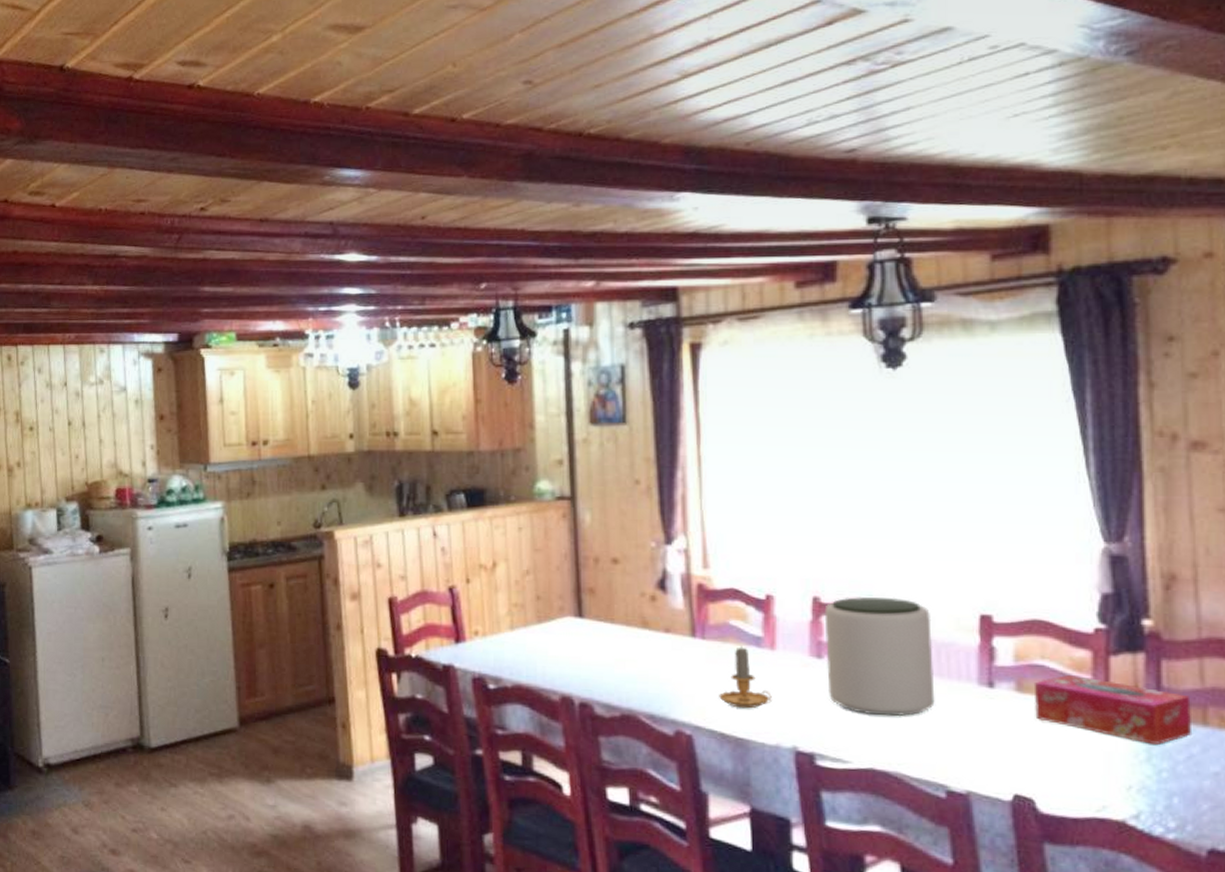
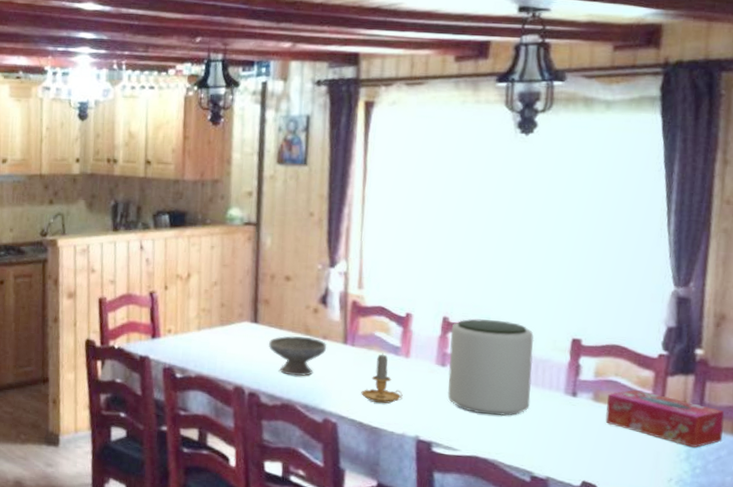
bowl: none [599,631,671,680] -> present [269,336,327,376]

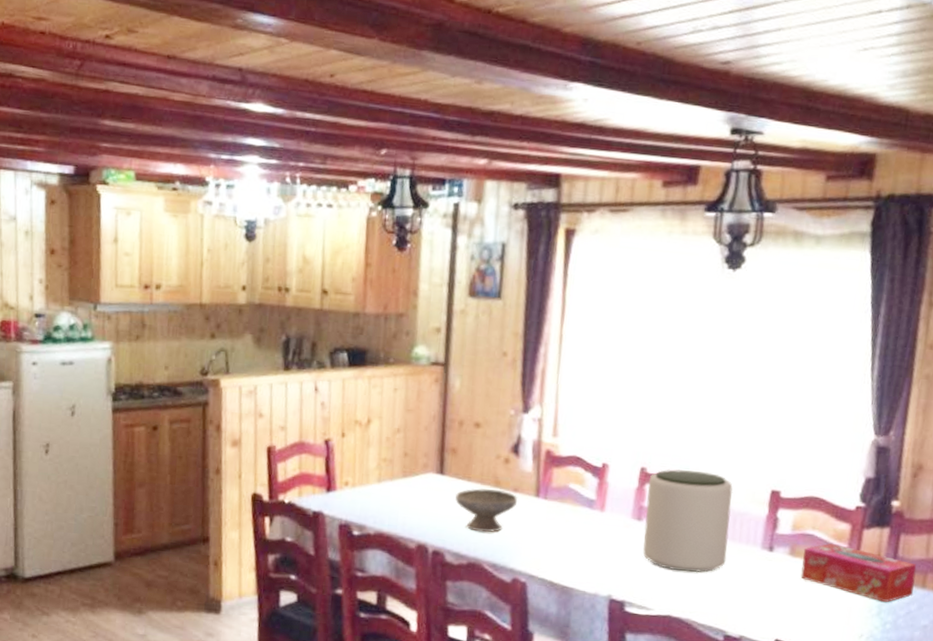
candle: present [361,353,403,404] -> none [552,506,597,562]

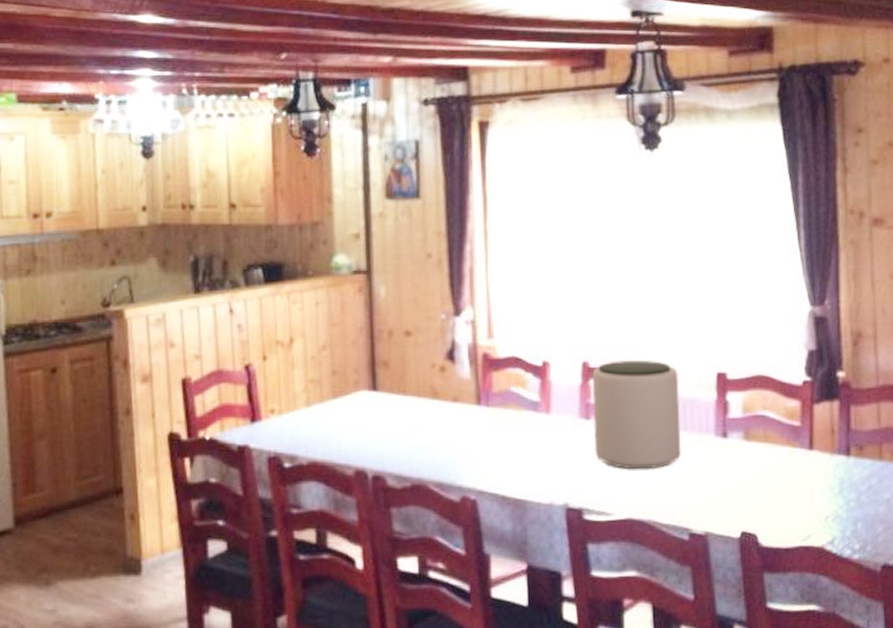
bowl: present [455,488,518,533] -> none [392,402,459,450]
tissue box: present [800,543,917,602] -> none [757,422,872,479]

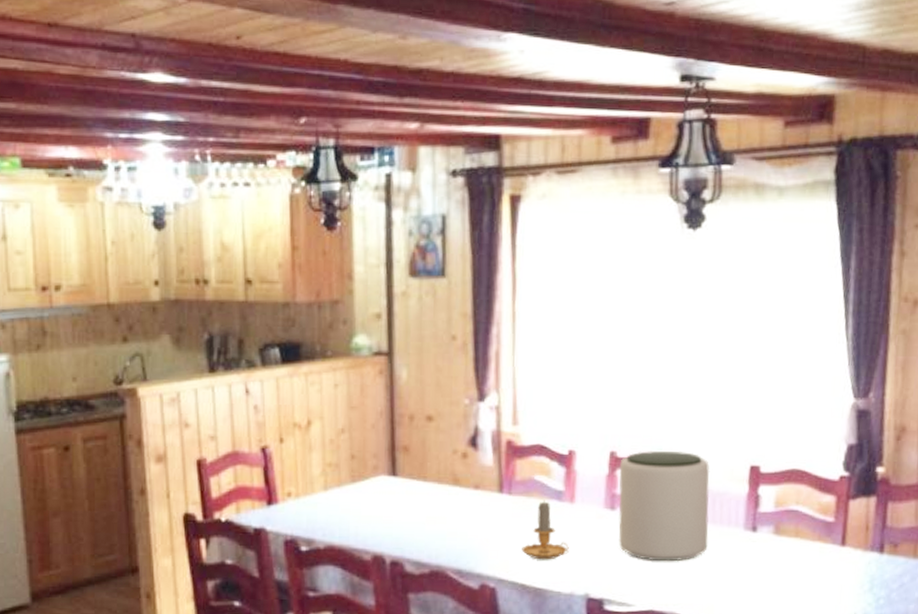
candle: none [501,411,547,471] -> present [521,500,569,560]

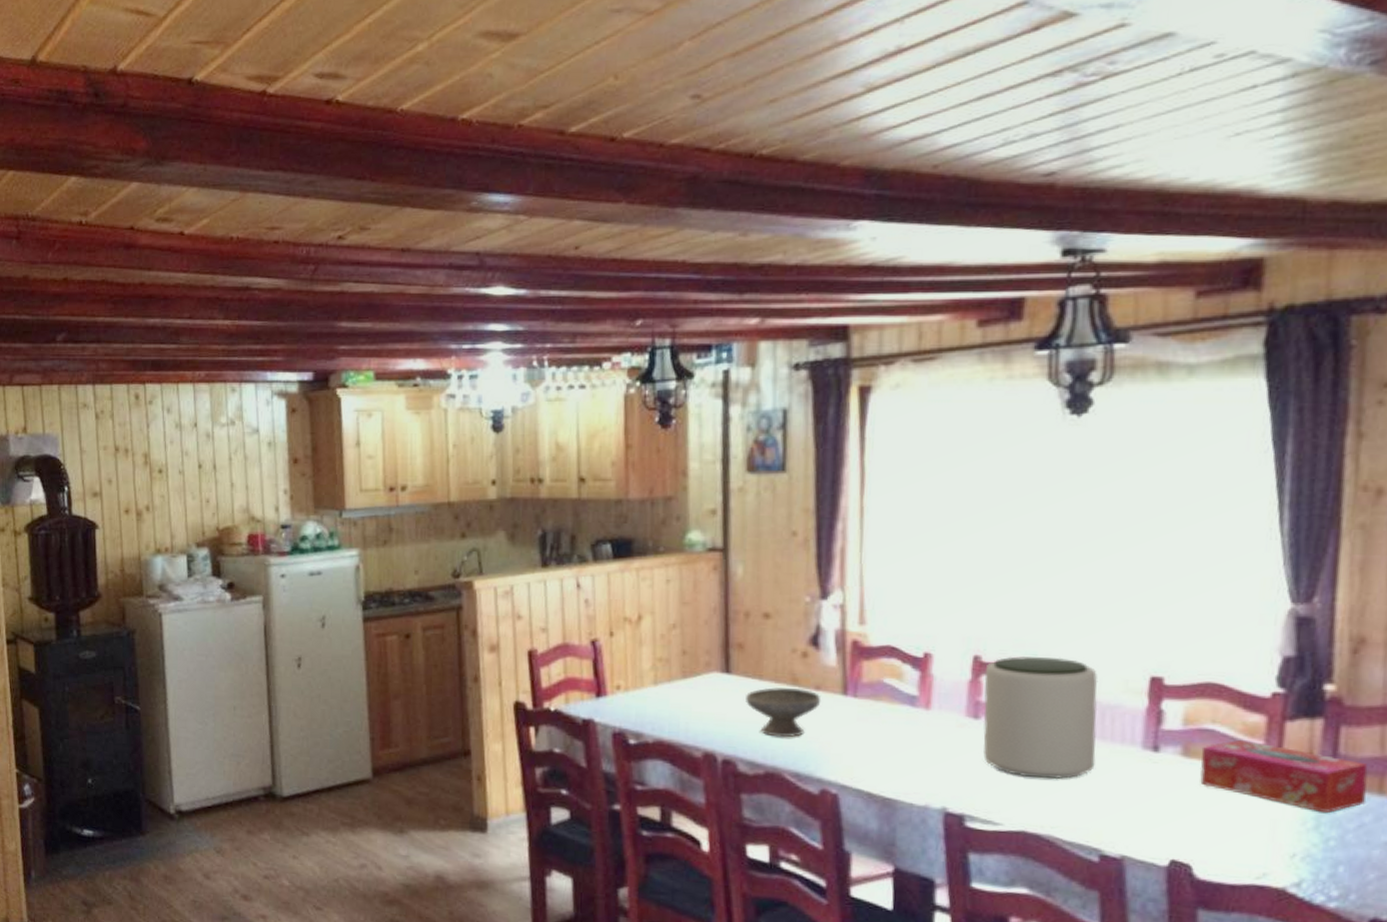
bowl: none [411,488,480,537] -> present [746,687,821,738]
candle: present [521,500,569,560] -> none [868,704,924,769]
tissue box: none [787,517,907,576] -> present [1200,739,1368,813]

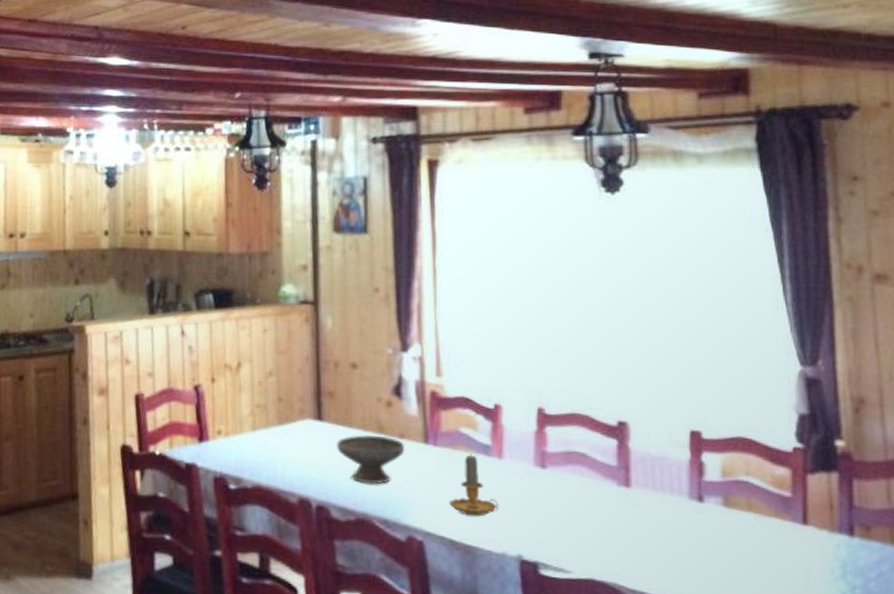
candle: none [868,704,924,769] -> present [449,453,499,516]
plant pot: present [983,656,1098,780] -> none [548,409,650,529]
tissue box: present [1200,739,1368,813] -> none [739,491,882,562]

